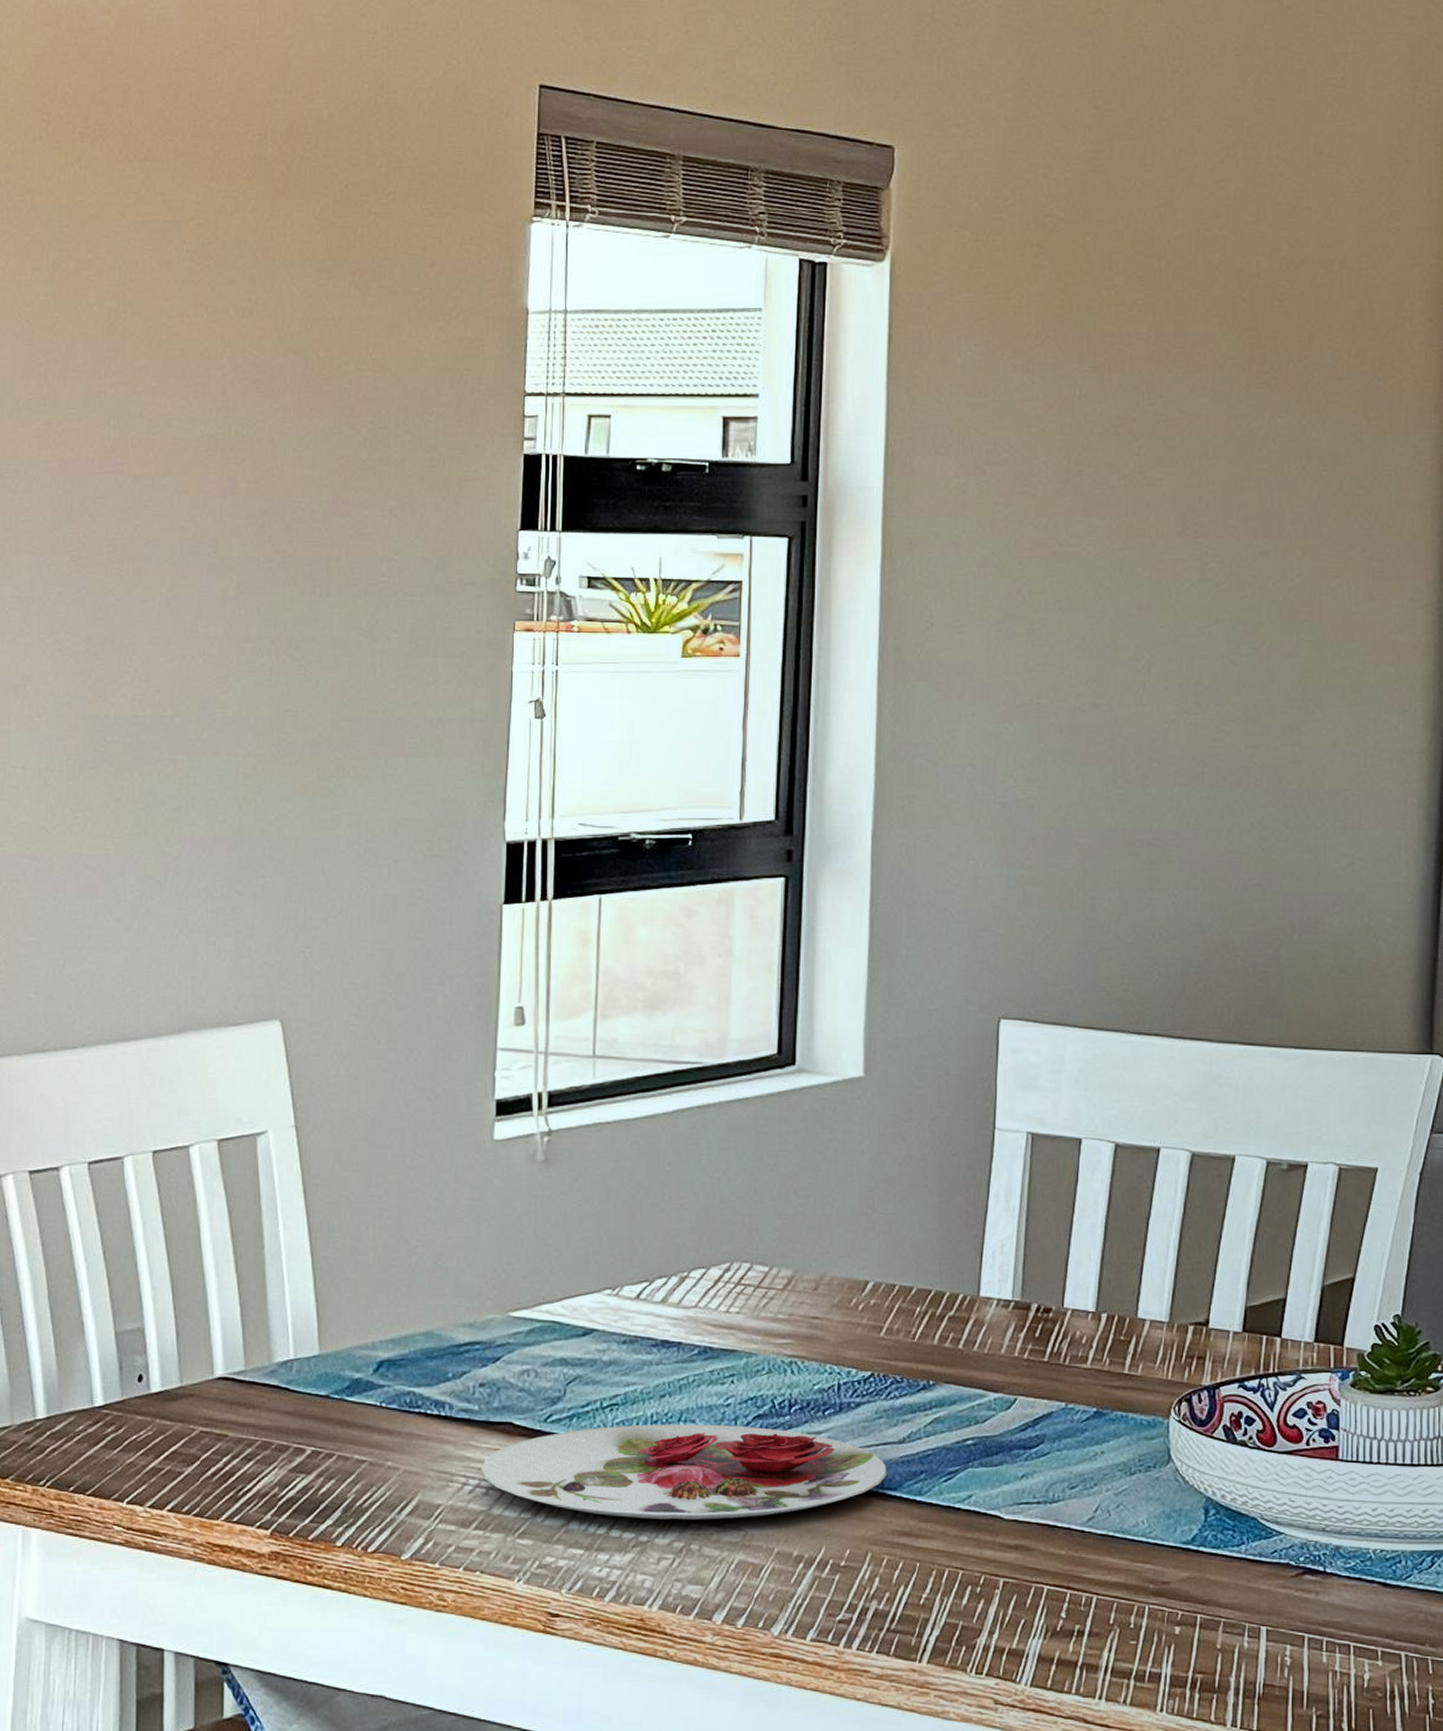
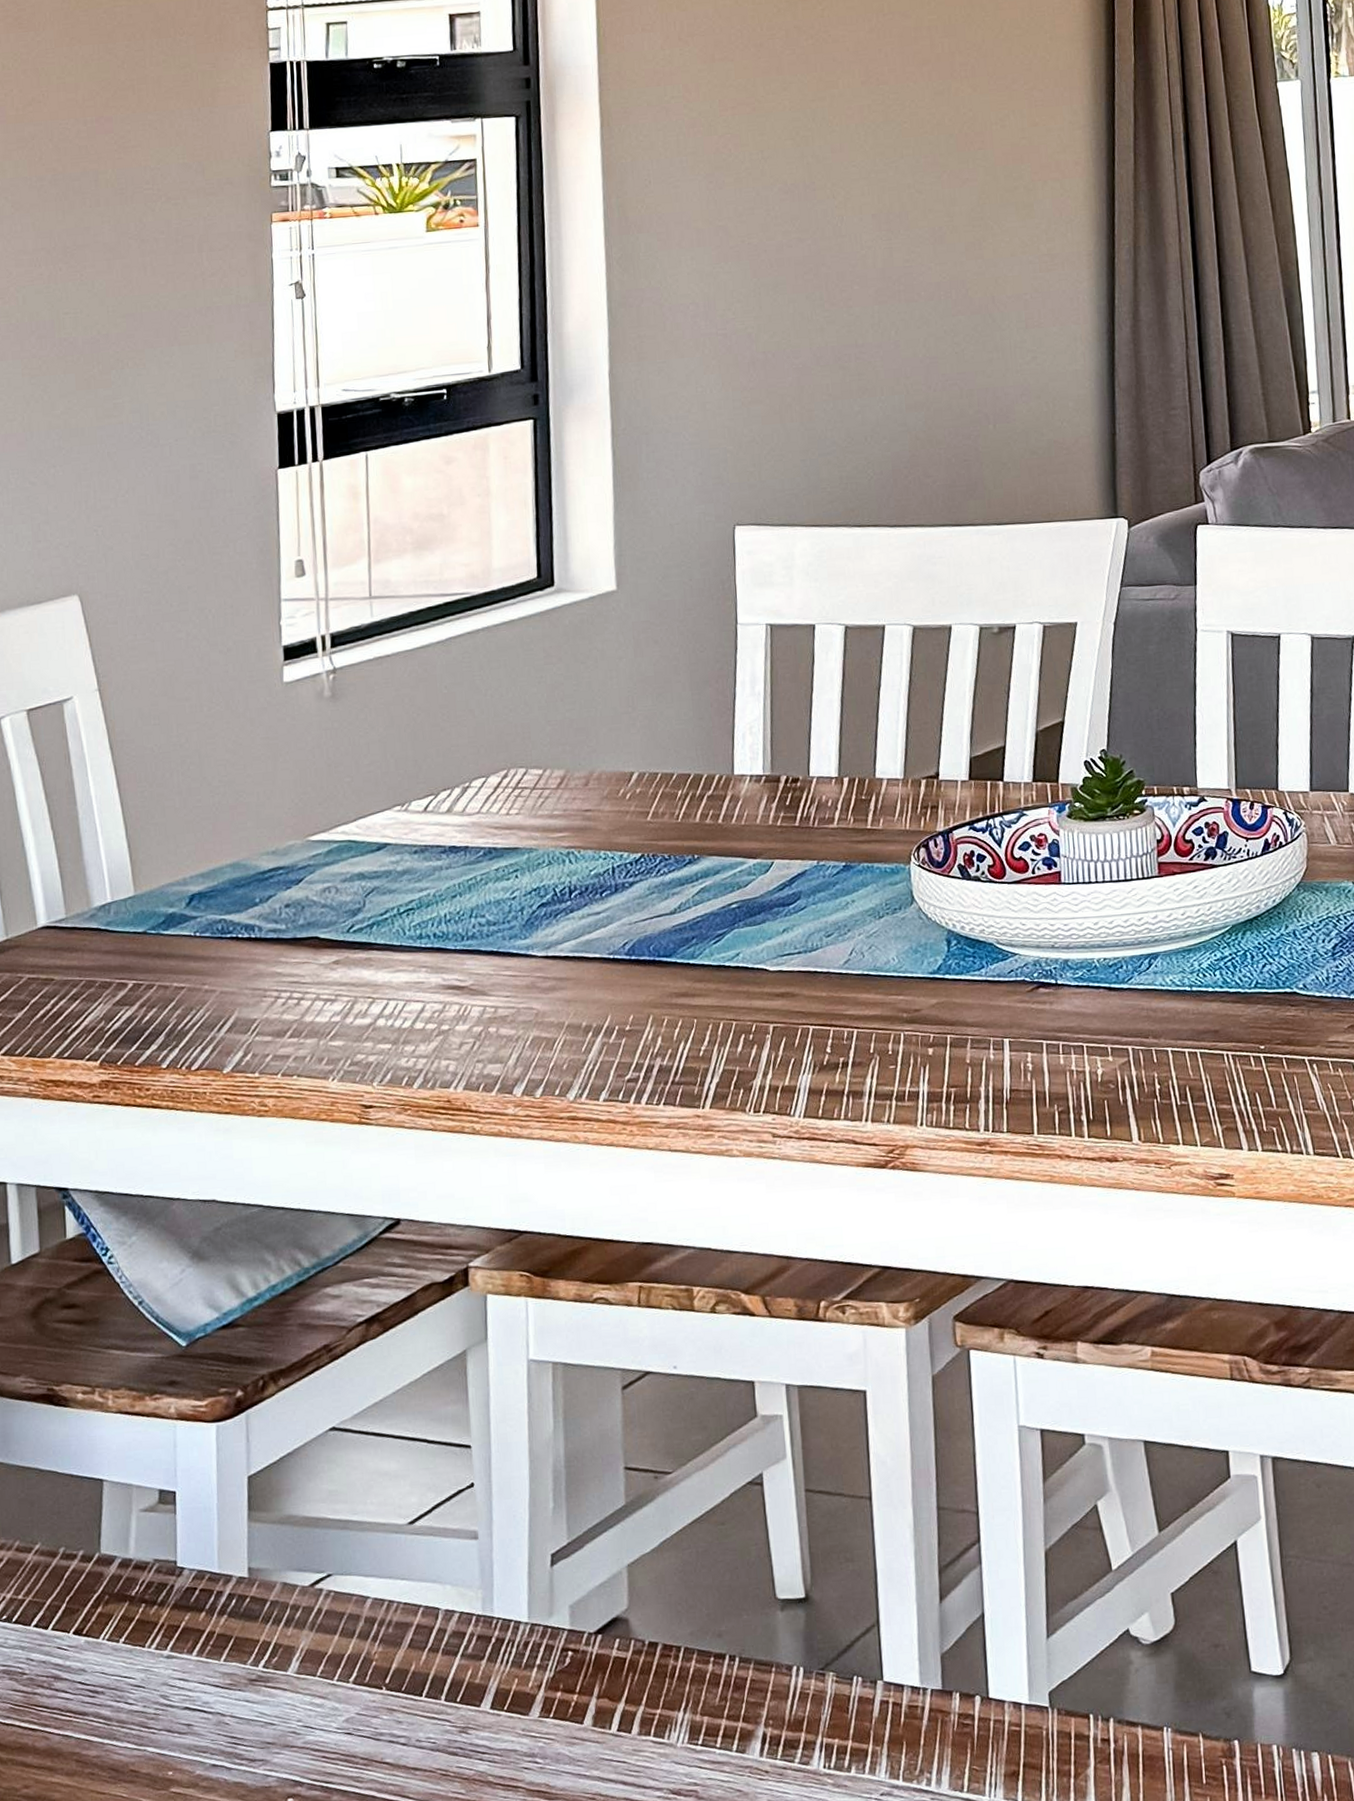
plate: present [480,1423,886,1520] -> none [291,914,661,1011]

